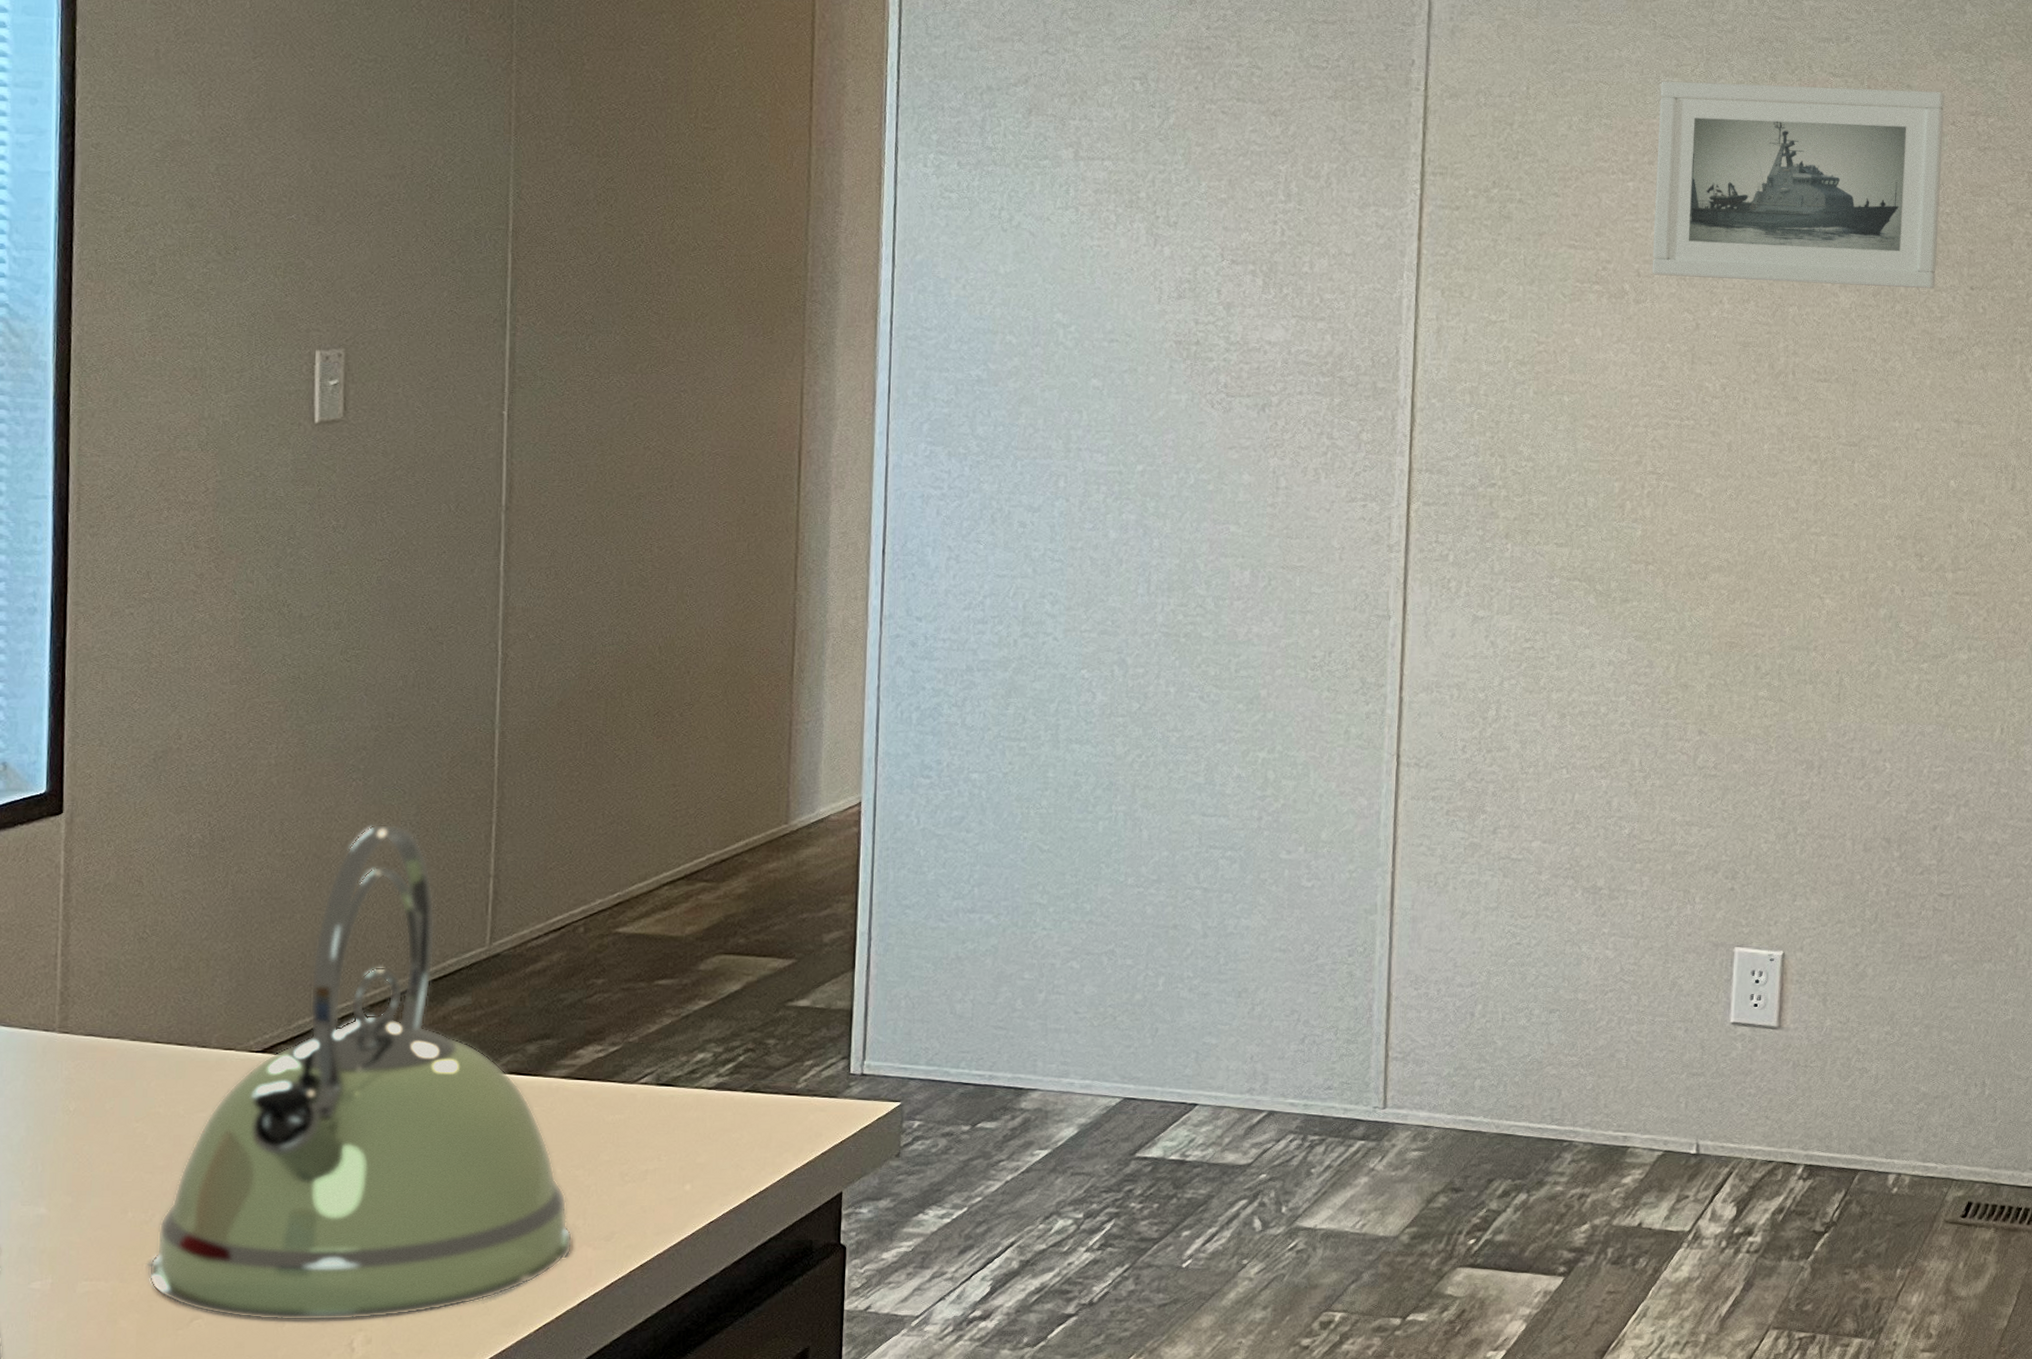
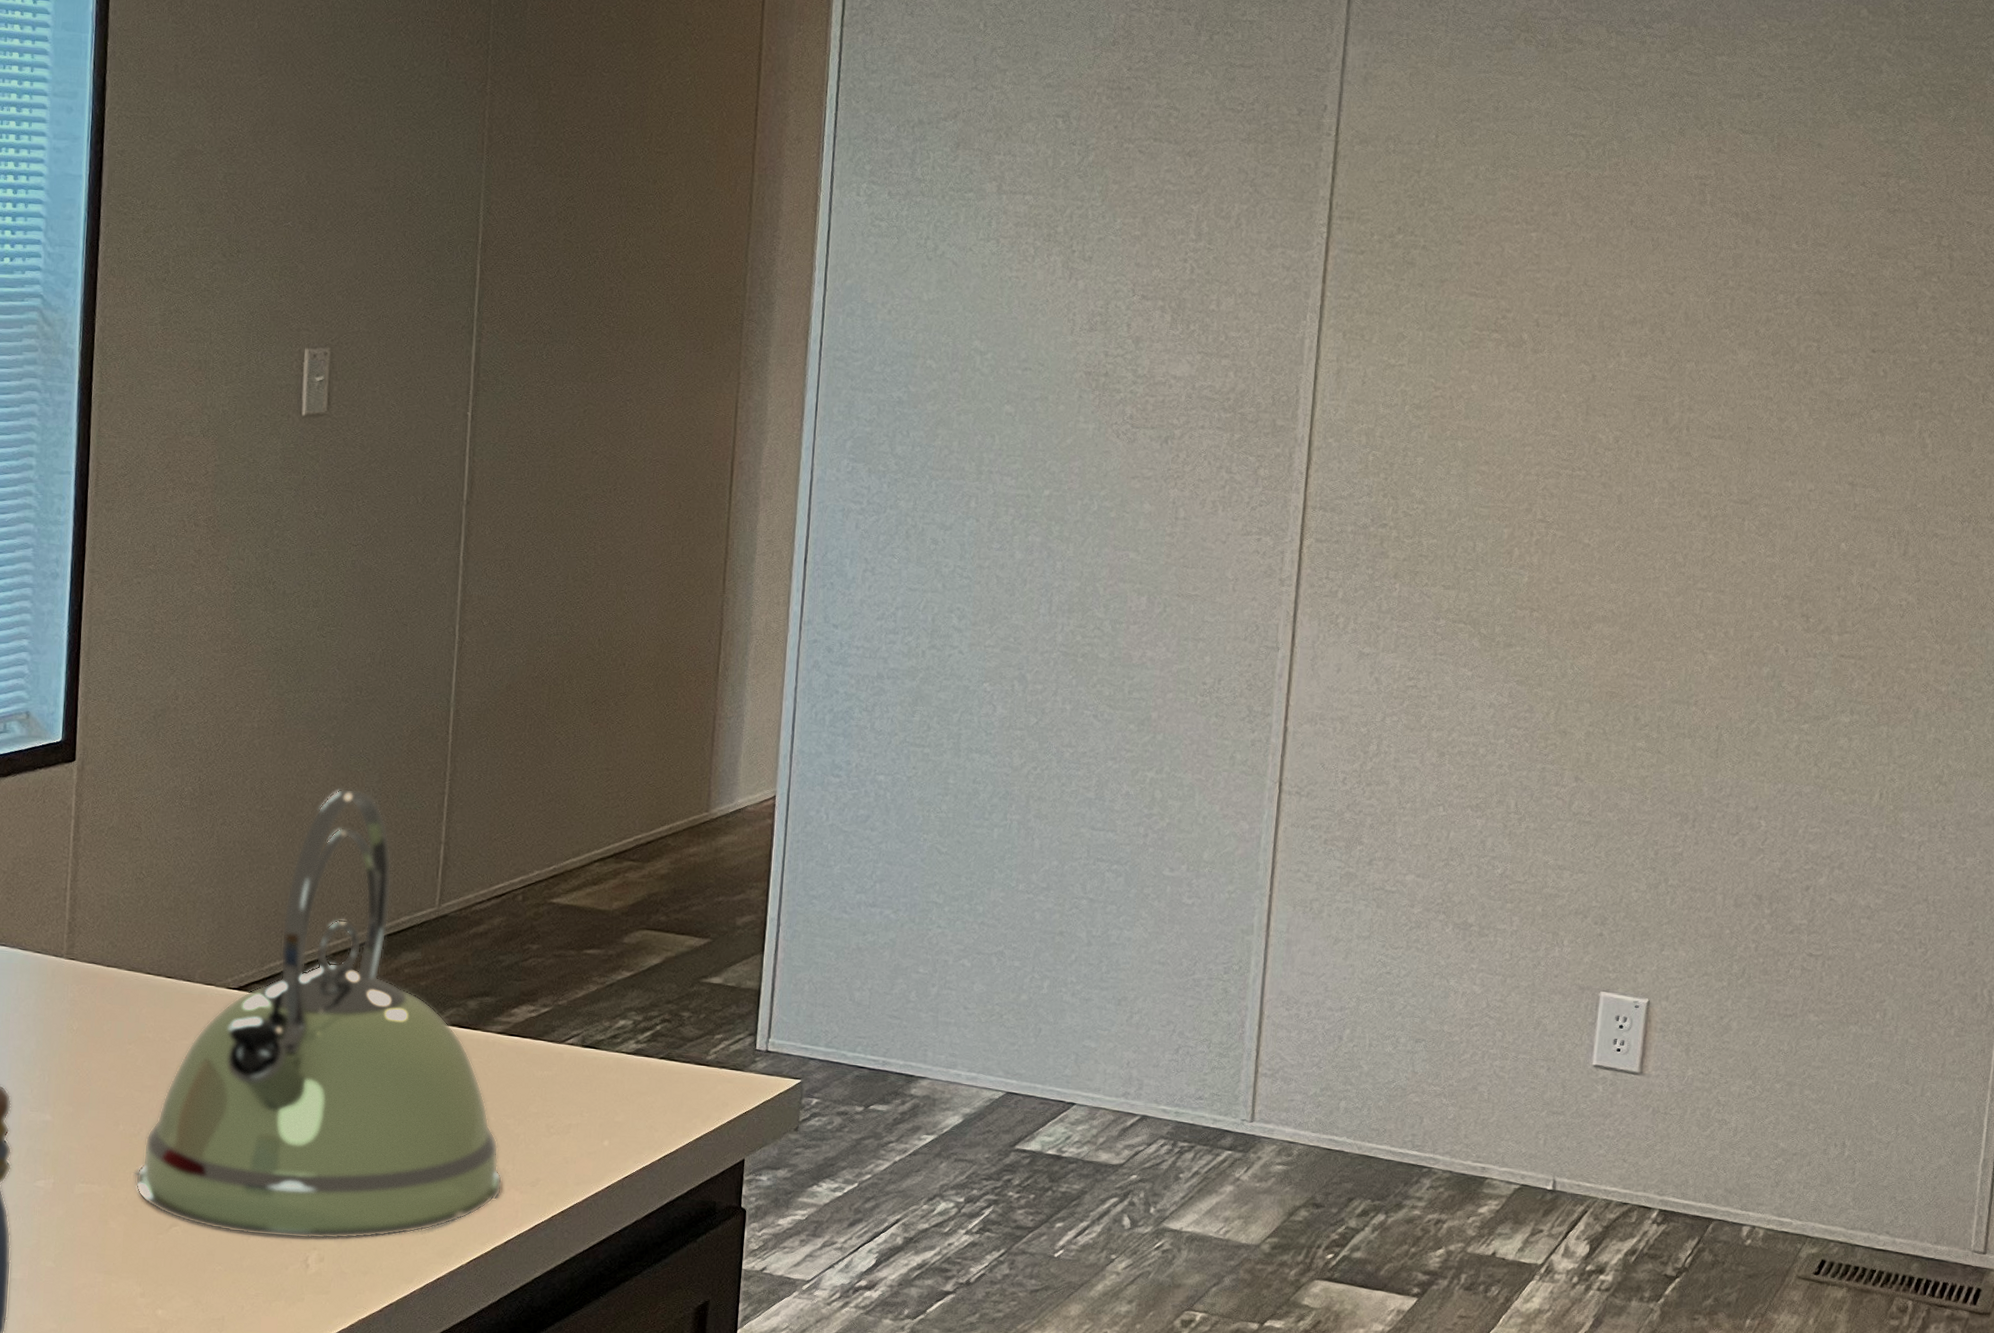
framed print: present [1652,80,1945,289] -> none [1551,132,1856,350]

